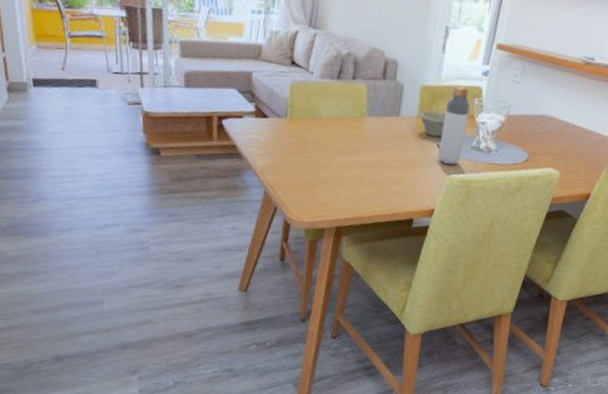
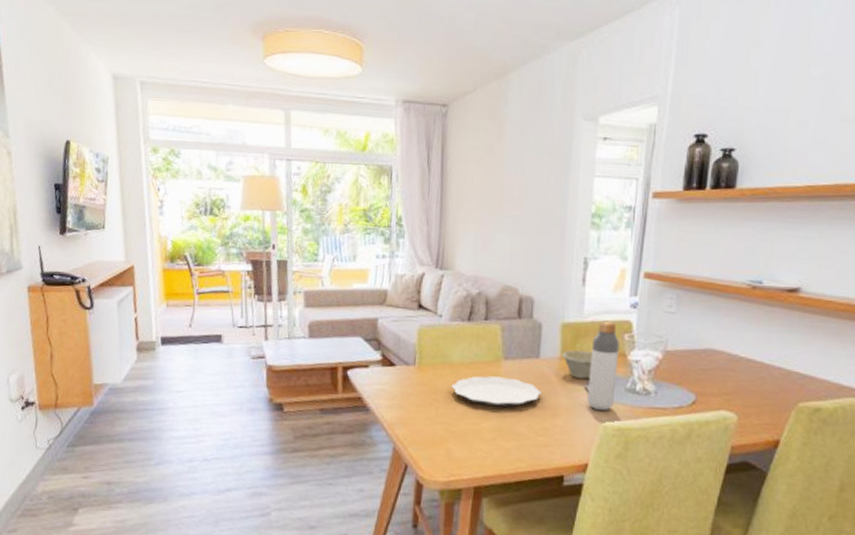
plate: none [319,130,399,160] -> present [451,376,541,408]

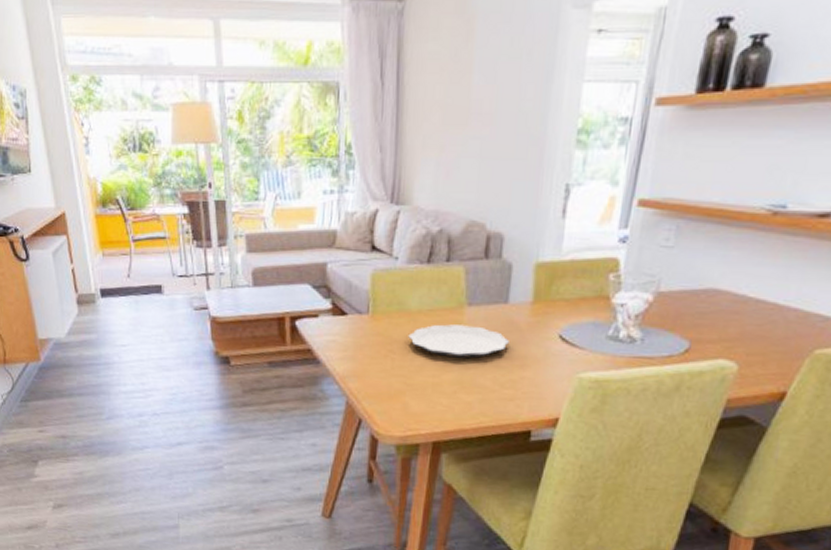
bowl: present [562,350,593,380] -> none [534,293,570,327]
bottle: present [587,320,620,411] -> none [561,258,603,362]

